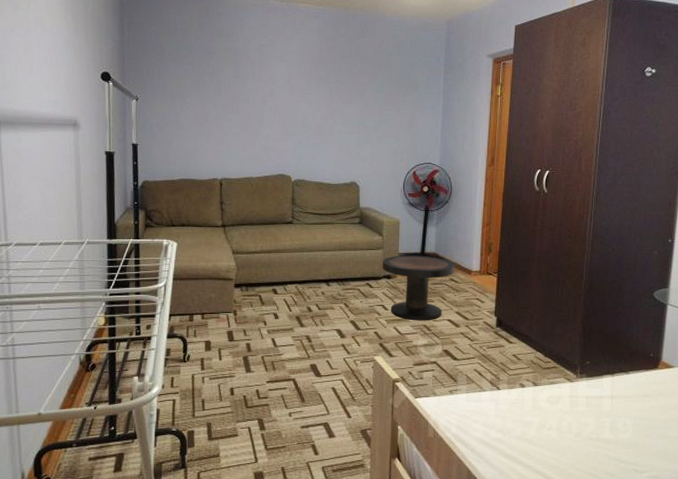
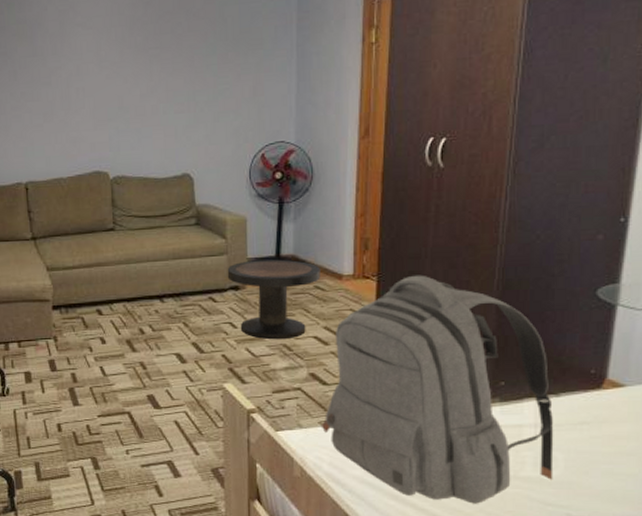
backpack: none [451,274,625,461] -> present [321,275,554,504]

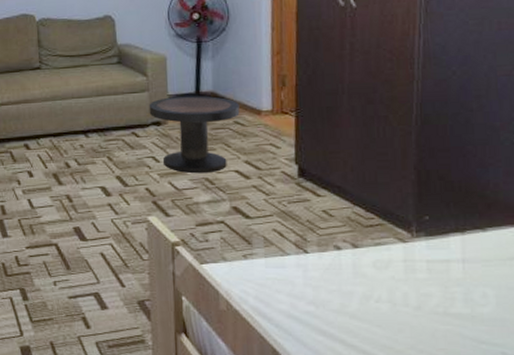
backpack: present [321,275,554,504] -> none [245,110,485,341]

